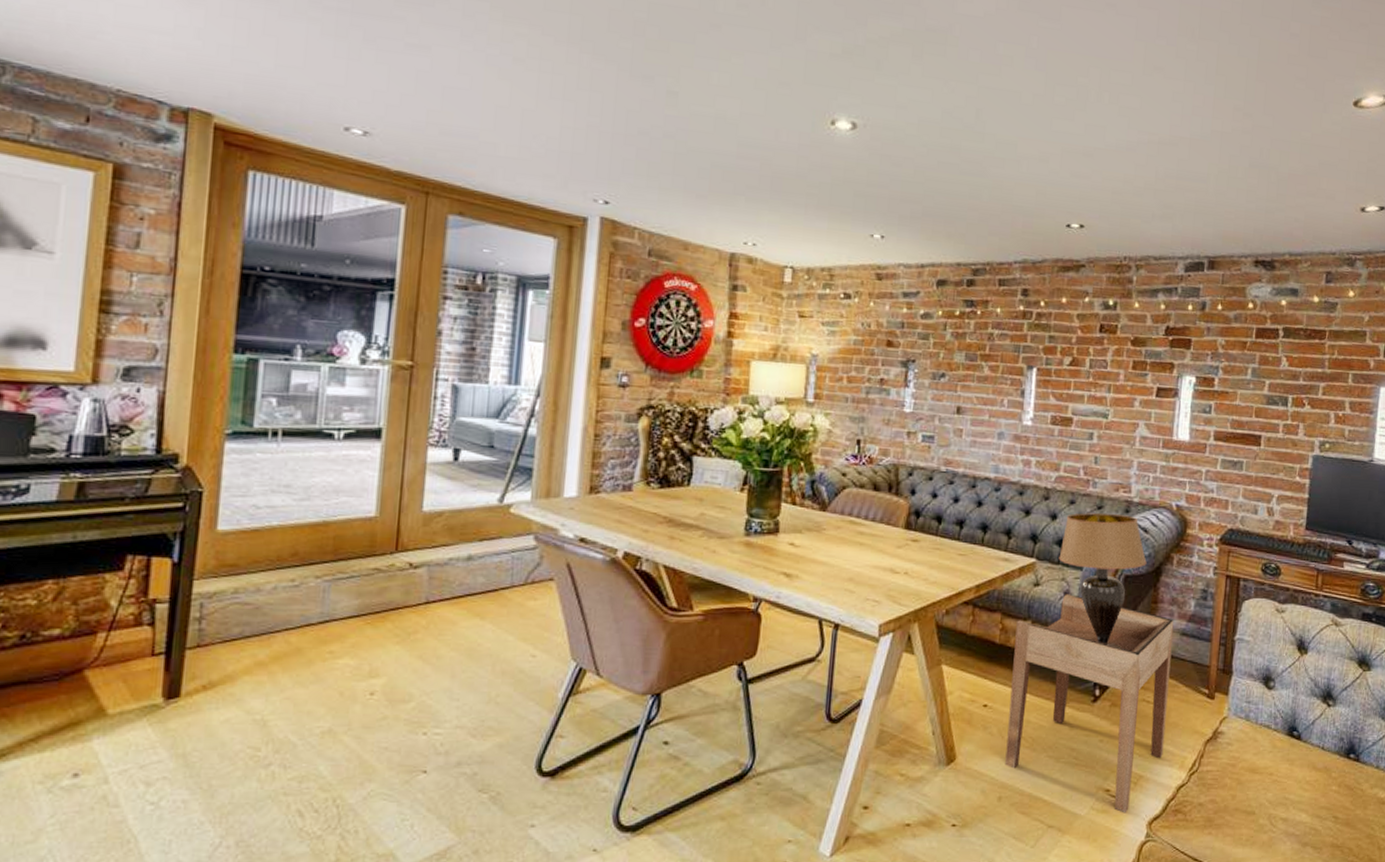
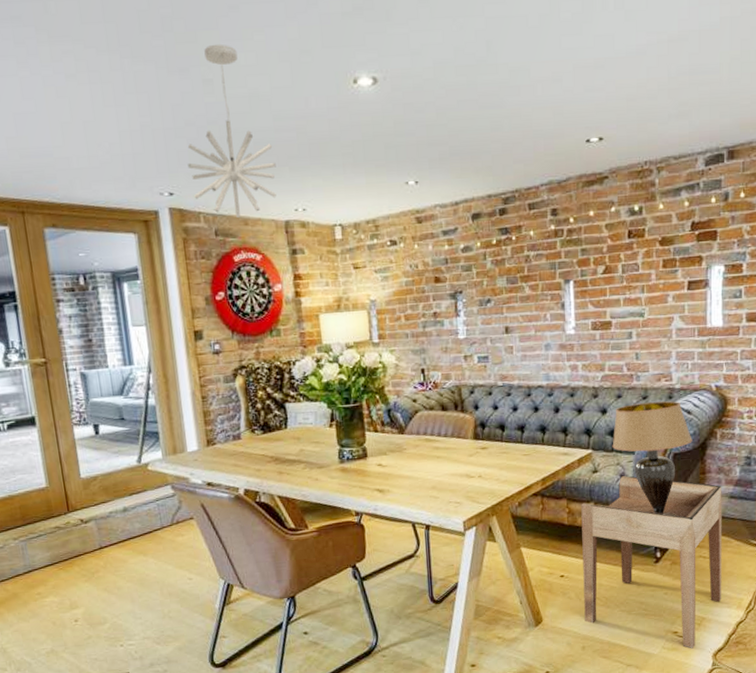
pendant light: none [632,58,732,241] -> present [188,44,276,218]

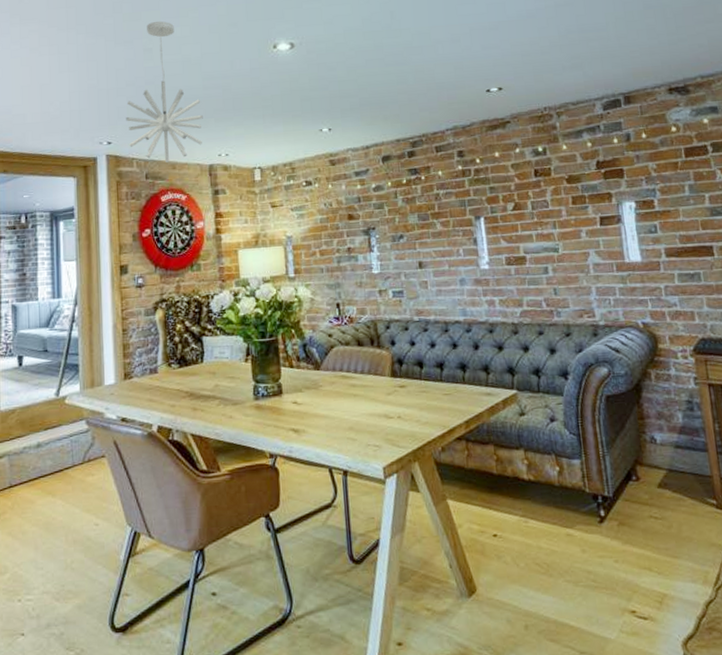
side table: present [581,476,722,649] -> none [510,420,683,635]
table lamp: present [612,401,692,516] -> none [538,338,625,468]

